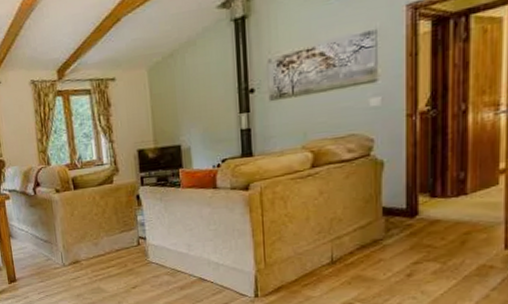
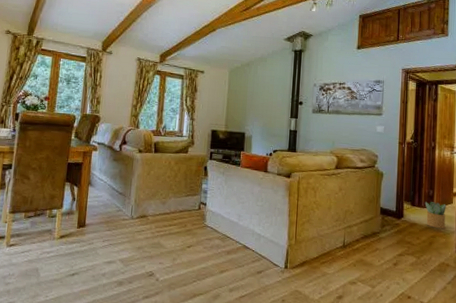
potted plant: none [452,186,488,223] -> present [424,201,446,230]

